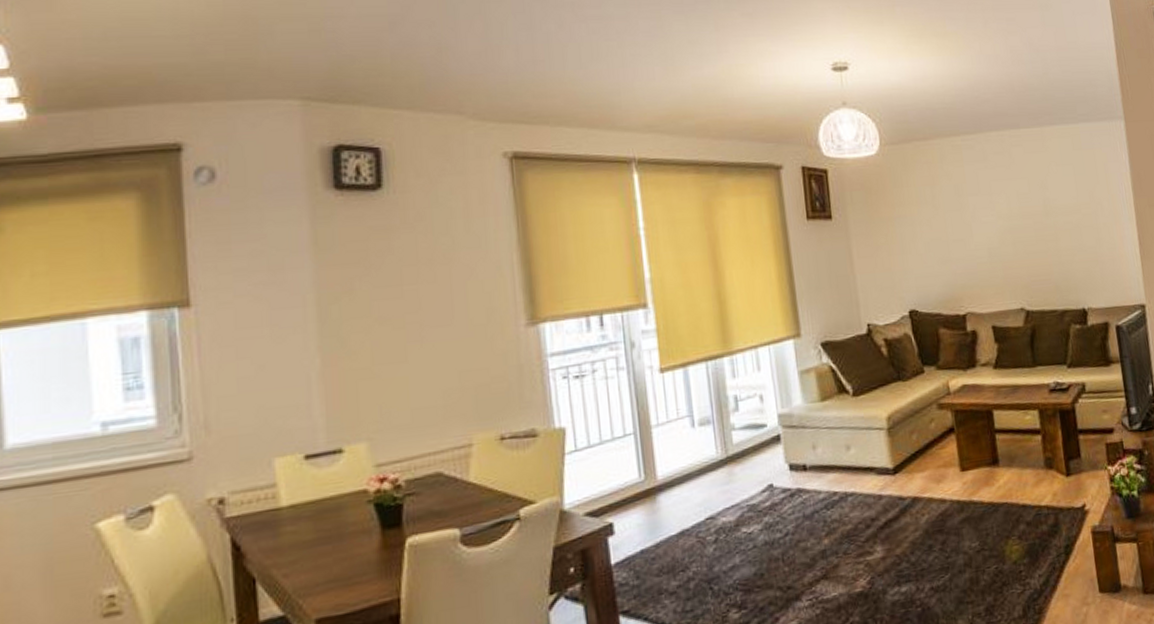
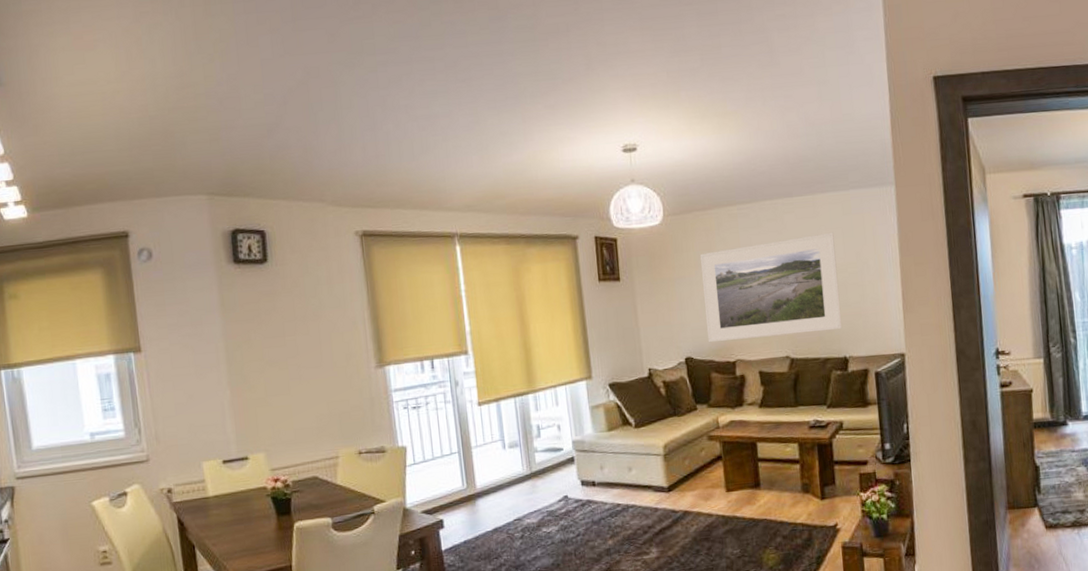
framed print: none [922,169,1078,293] -> present [700,232,842,343]

